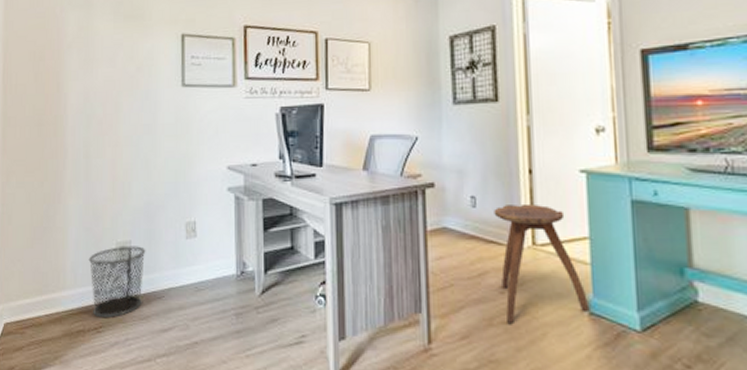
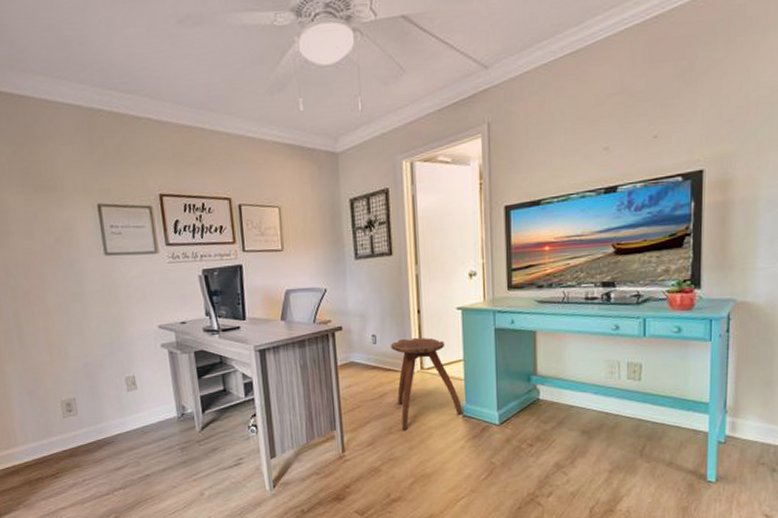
waste bin: present [88,245,146,318] -> none [36,402,94,466]

